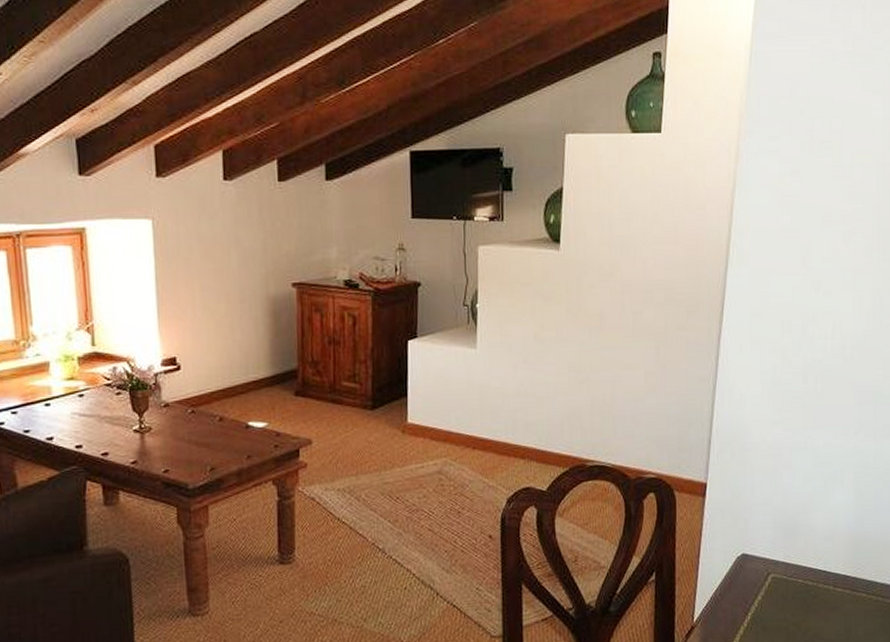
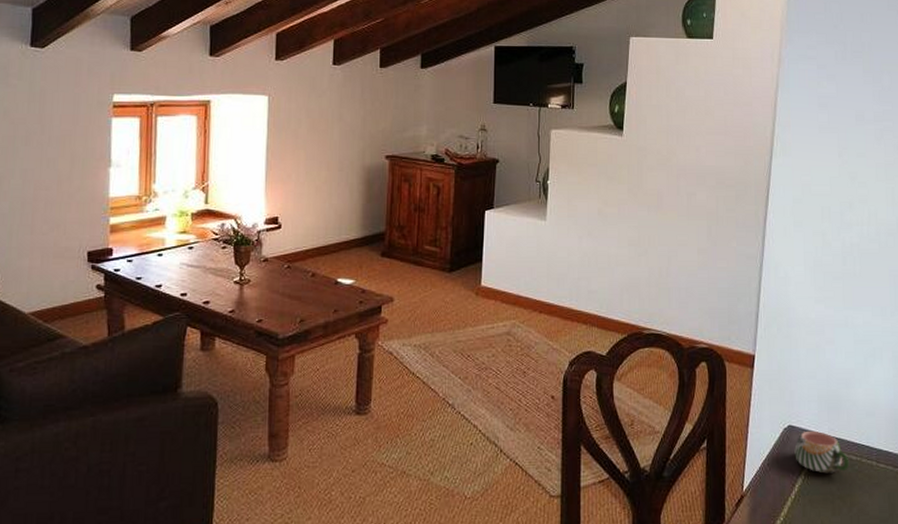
mug: none [748,558,805,601] -> present [794,430,849,474]

